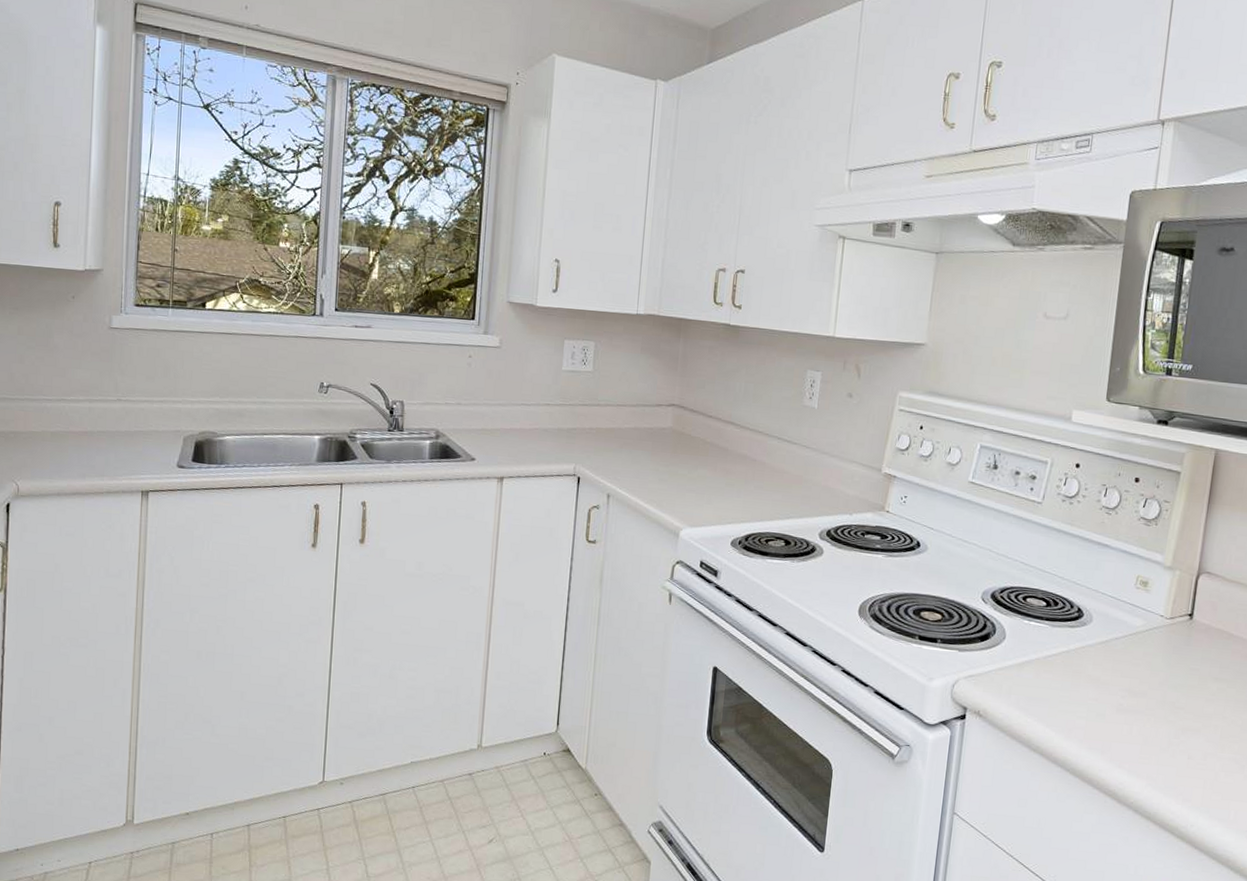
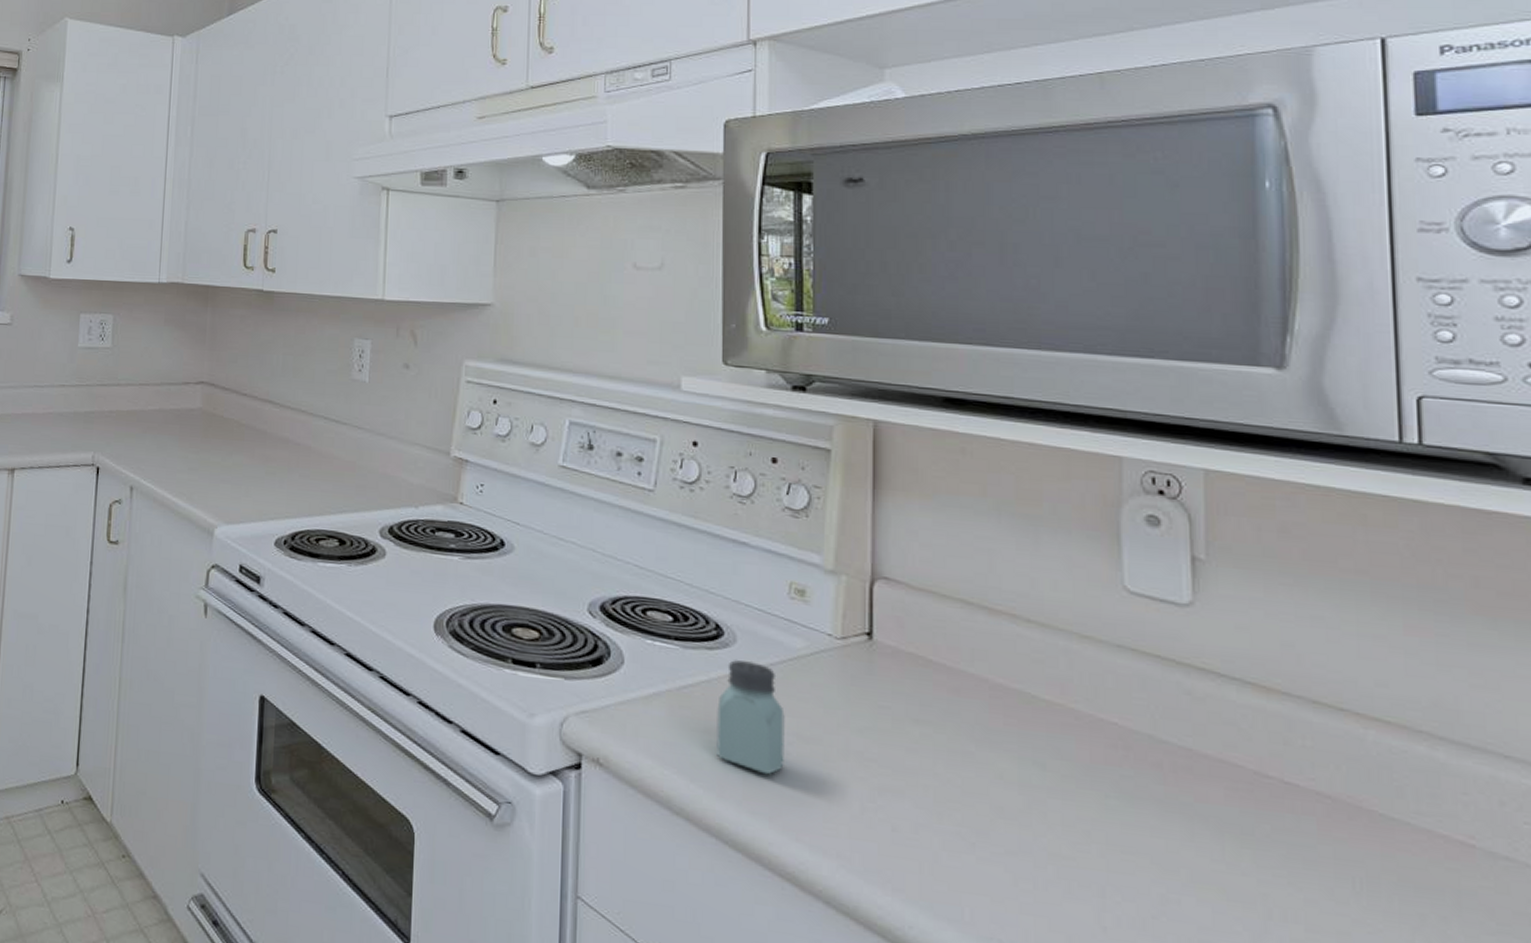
saltshaker: none [1068,635,1122,721] -> present [716,660,785,775]

